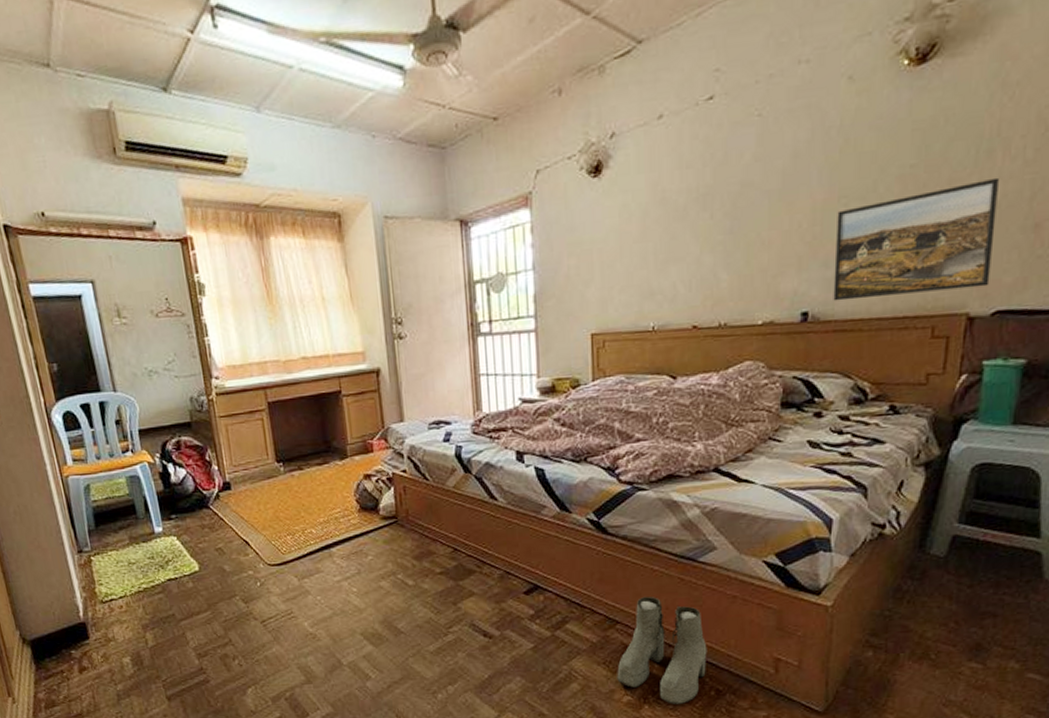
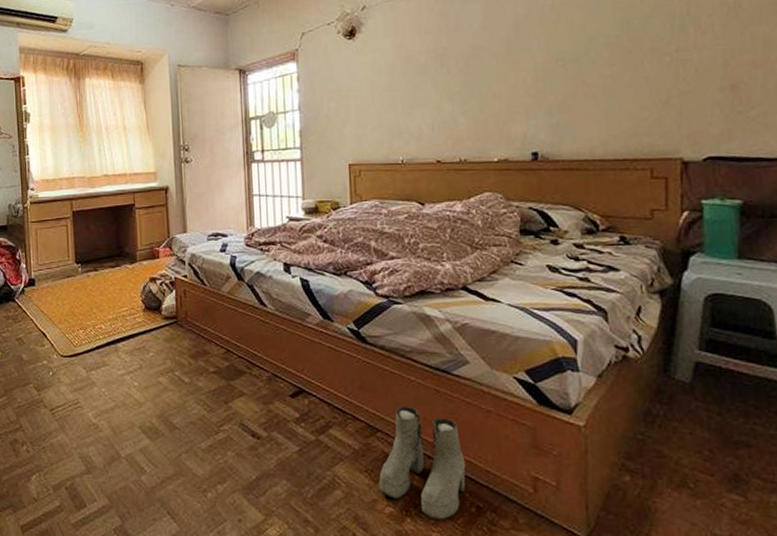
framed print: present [833,177,999,301] -> none [556,47,698,144]

